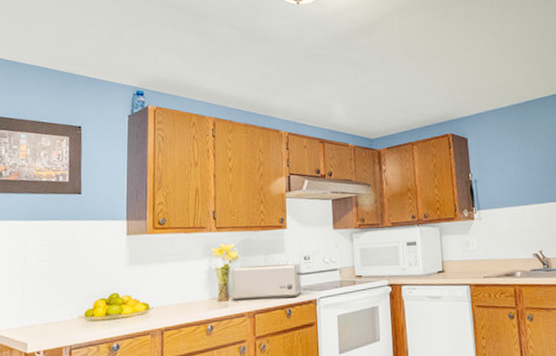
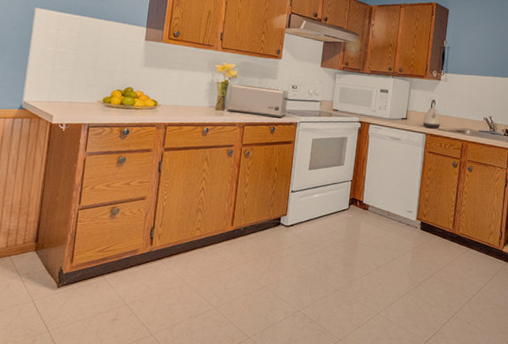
kettle: none [462,243,485,278] -> present [422,99,441,129]

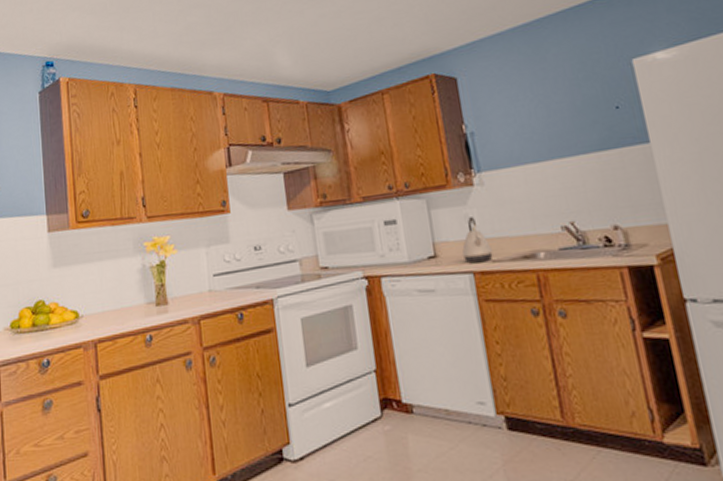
toaster: present [227,83,289,119] -> none [167,255,255,305]

